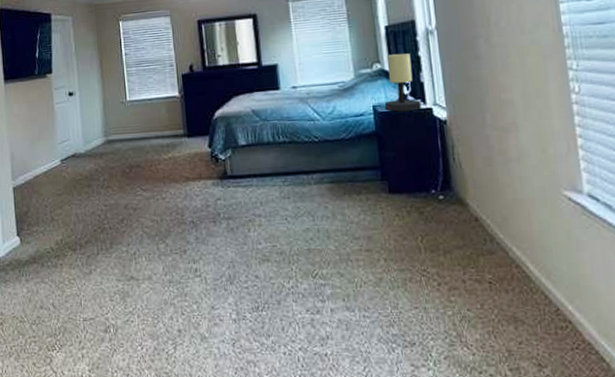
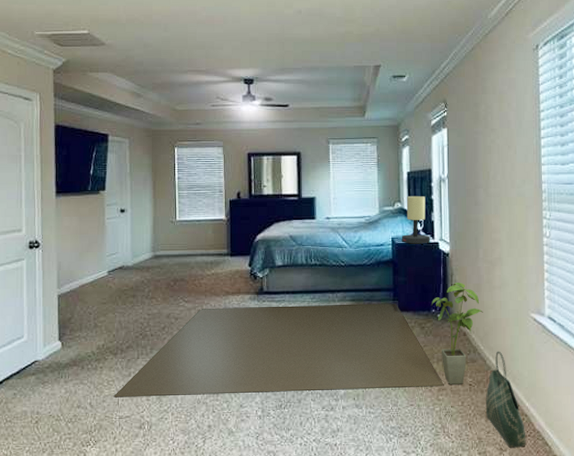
area rug: none [76,184,456,298] -> present [113,303,444,398]
house plant: none [429,155,499,282] -> present [431,282,483,384]
tote bag: none [512,239,574,363] -> present [485,351,526,448]

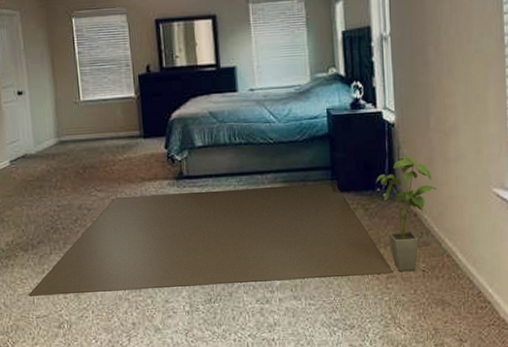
table lamp: present [401,195,430,244] -> none [338,58,372,115]
tote bag: present [485,351,526,448] -> none [441,232,490,338]

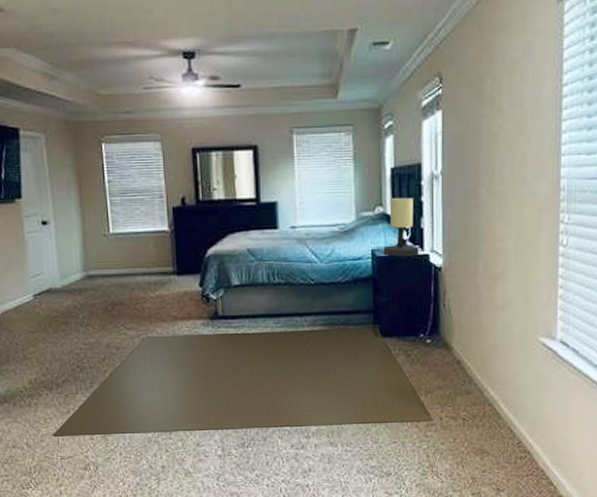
table lamp: none [338,58,372,115] -> present [383,197,419,257]
house plant: present [375,156,437,271] -> none [418,301,482,419]

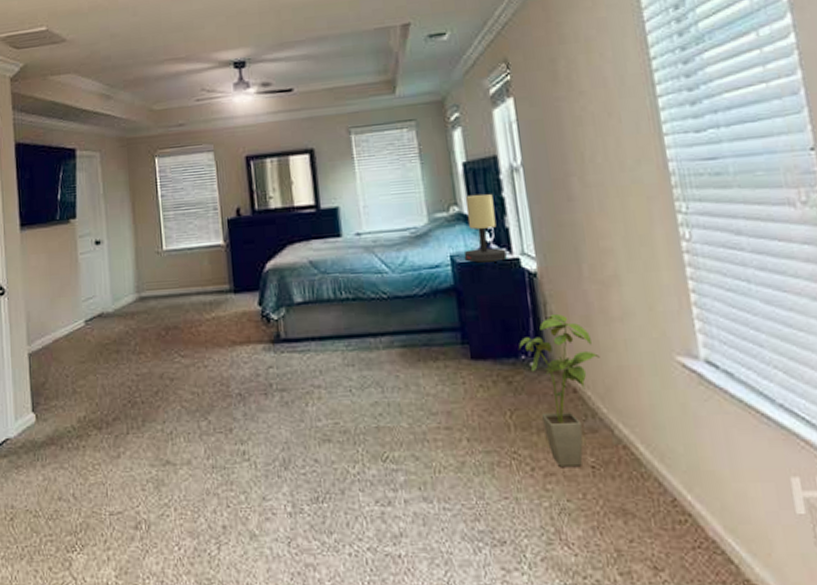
area rug: present [52,327,433,437] -> none [101,348,552,487]
house plant: none [418,301,482,419] -> present [518,313,600,467]

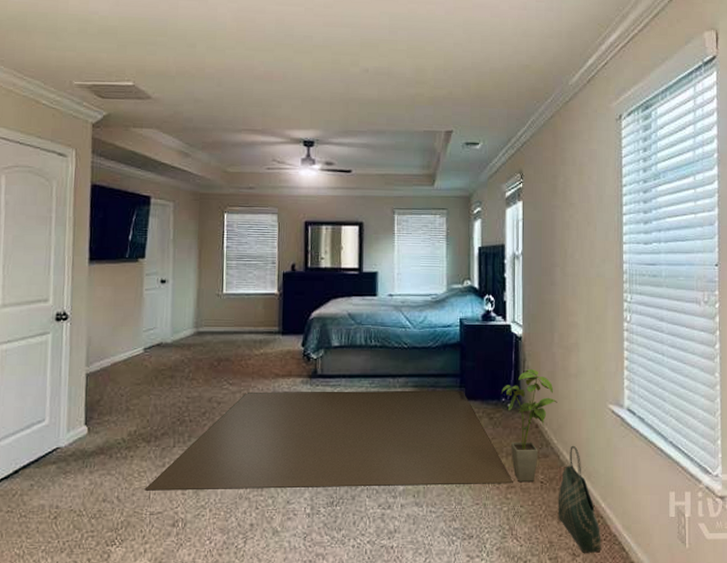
area rug: none [101,348,552,487] -> present [144,390,513,491]
table lamp: present [463,194,507,263] -> none [470,273,502,326]
tote bag: none [619,414,696,566] -> present [558,445,601,553]

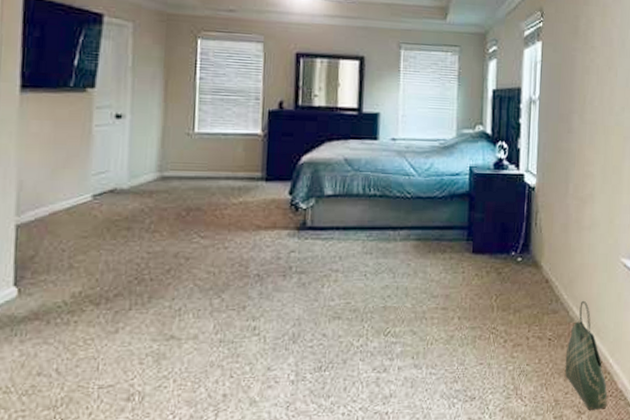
area rug: present [144,390,513,491] -> none [91,244,520,361]
house plant: present [500,368,557,481] -> none [510,220,569,339]

